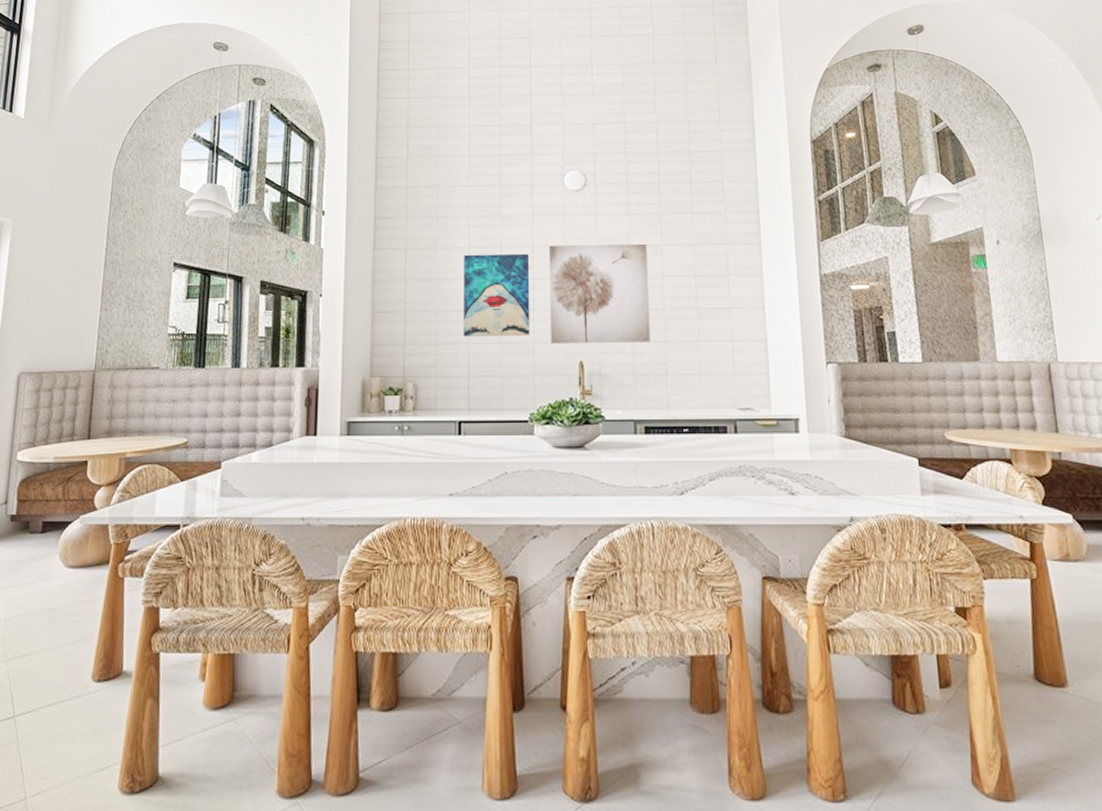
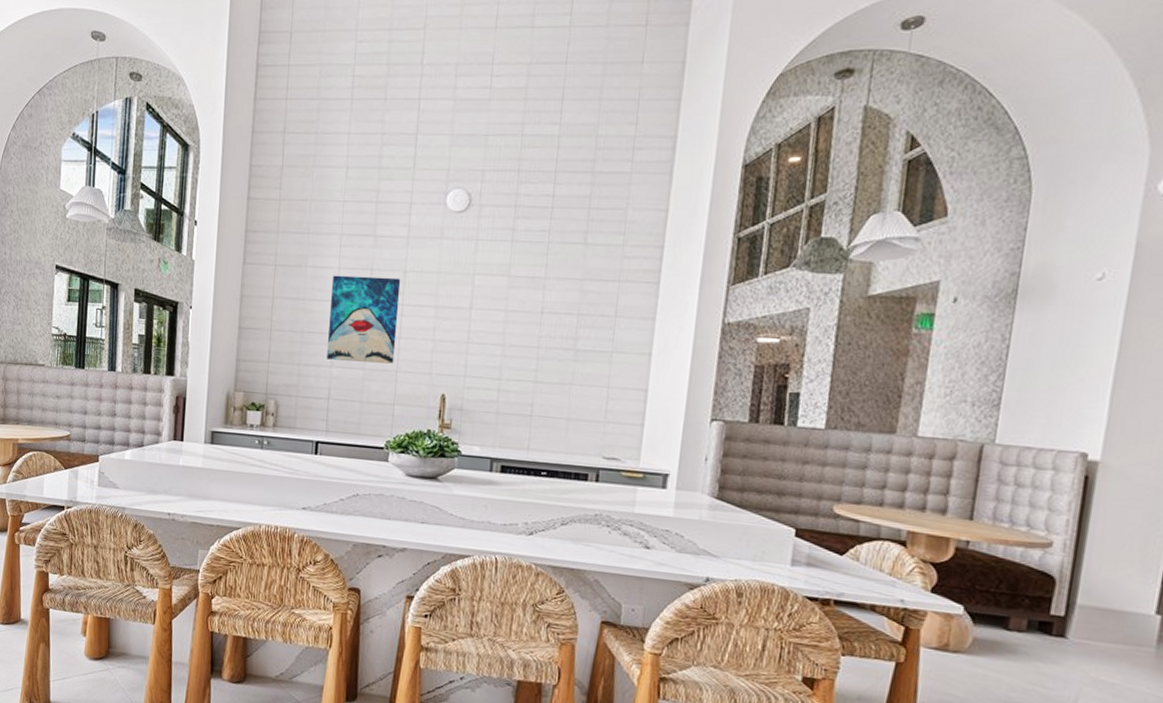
wall art: present [548,243,650,343] -> none [414,270,529,381]

